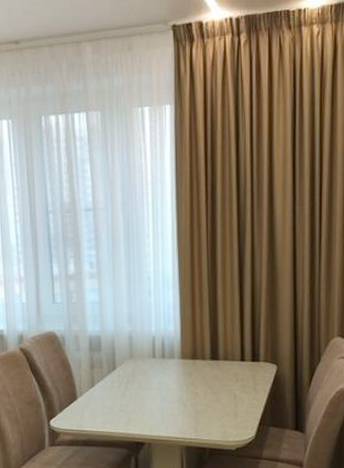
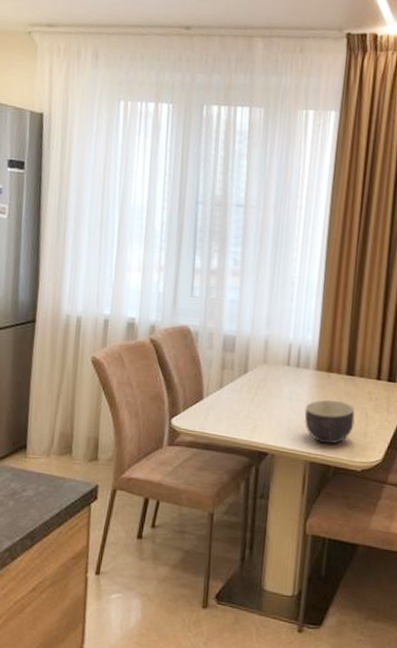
bowl: none [175,385,224,428] -> present [304,399,355,444]

